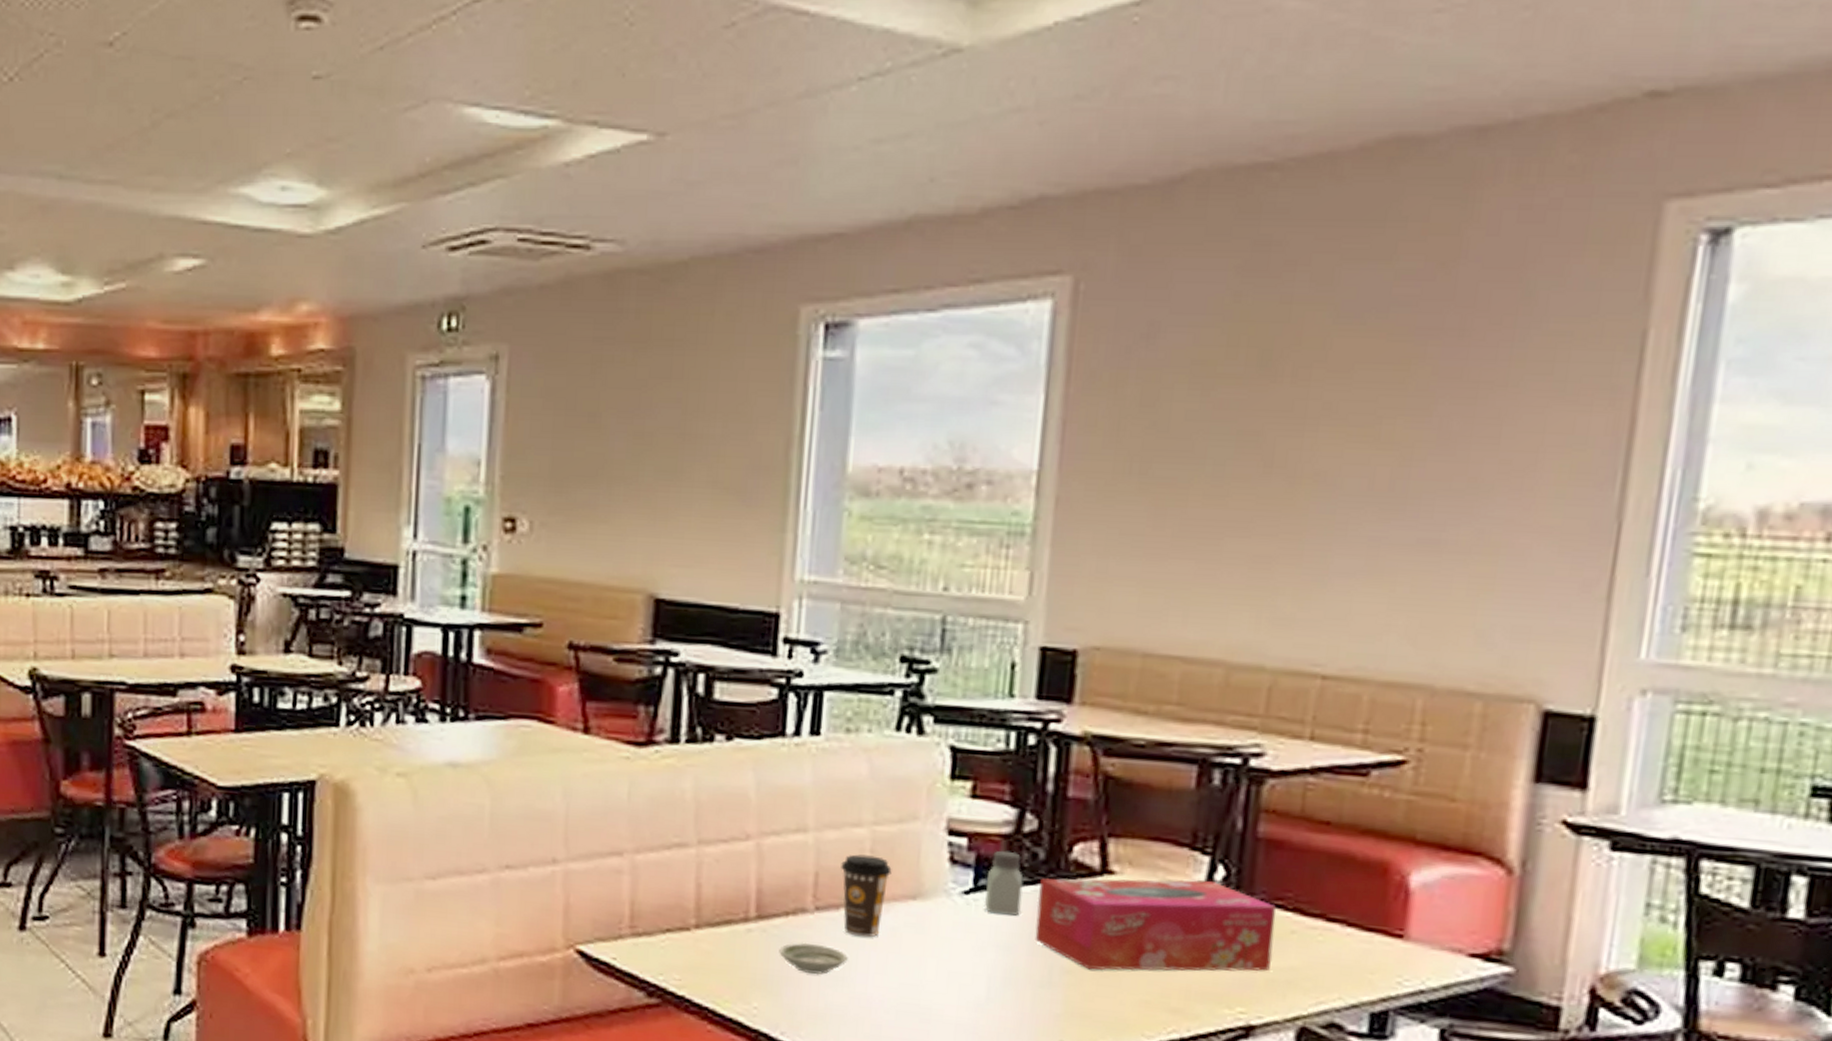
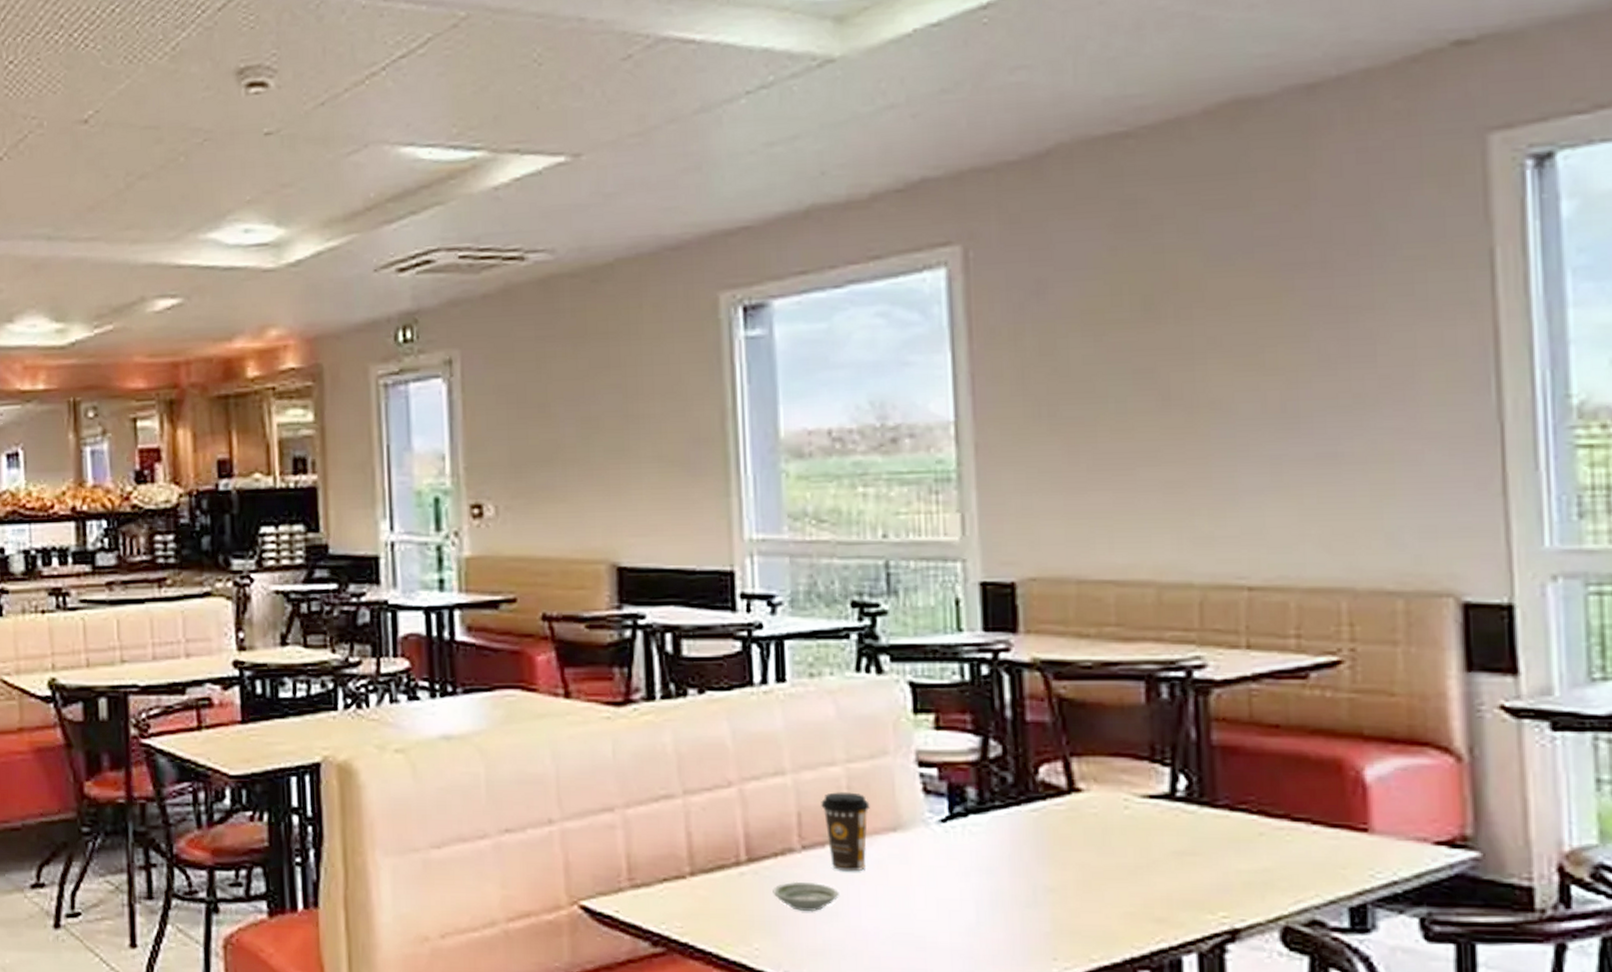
saltshaker: present [984,850,1024,916] -> none [961,777,999,839]
tissue box: present [1034,878,1276,972] -> none [1011,791,1246,886]

